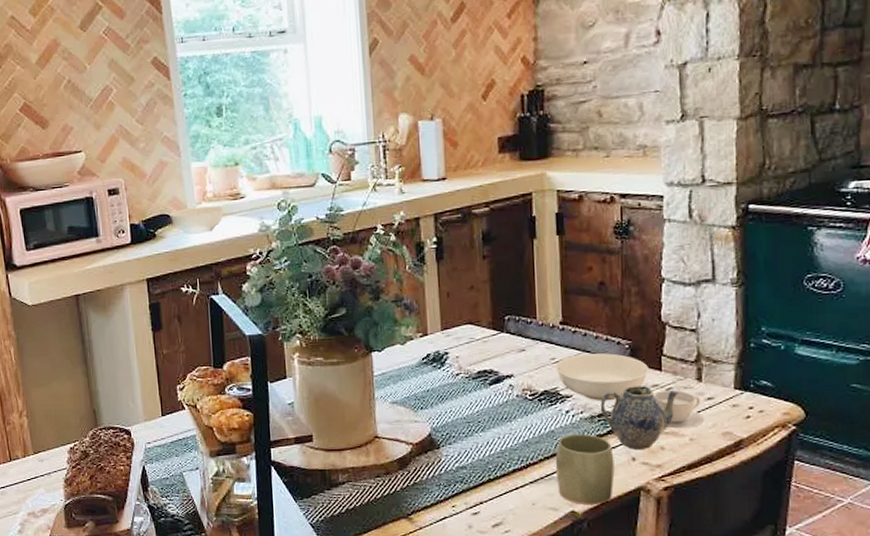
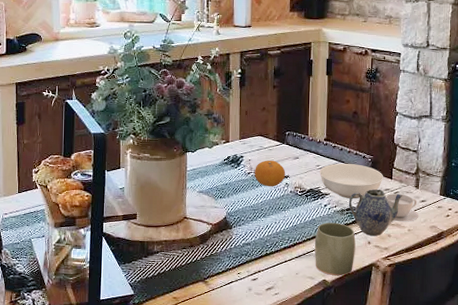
bowl: present [169,206,224,234] -> none [39,30,83,51]
fruit: none [464,355,509,391] -> present [254,160,286,187]

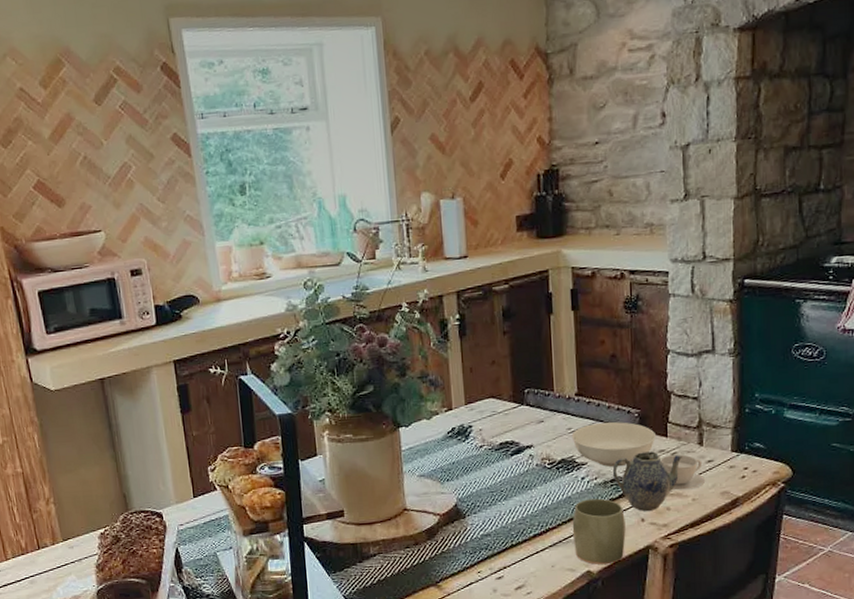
fruit: present [254,160,286,187] -> none [487,427,529,462]

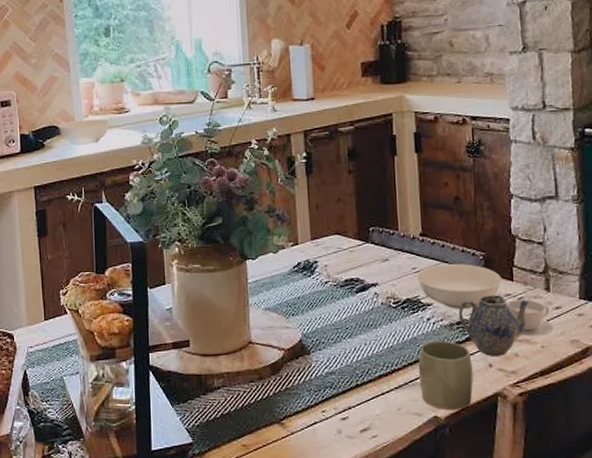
bowl: none [195,285,251,315] -> present [58,119,110,145]

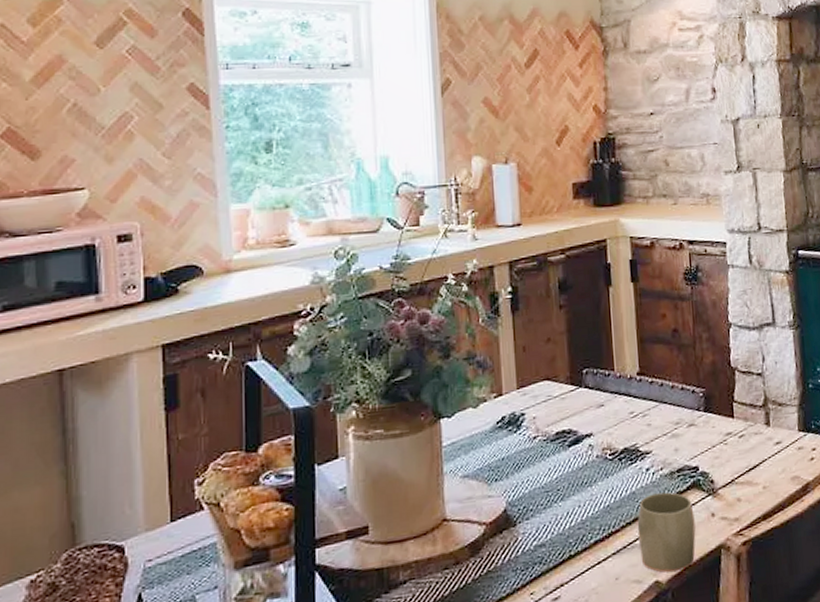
bowl: present [58,119,110,145] -> none [198,254,269,289]
bowl: present [416,263,502,310] -> none [634,403,723,455]
teapot: present [458,295,530,357] -> none [679,434,751,505]
teacup: present [507,300,555,336] -> none [728,437,776,478]

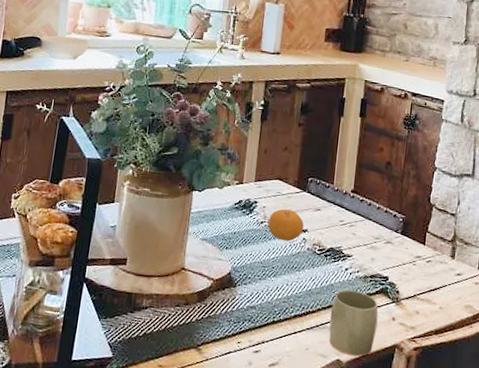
bowl: none [198,254,269,289] -> present [40,35,90,61]
fruit: none [542,413,588,454] -> present [267,209,305,242]

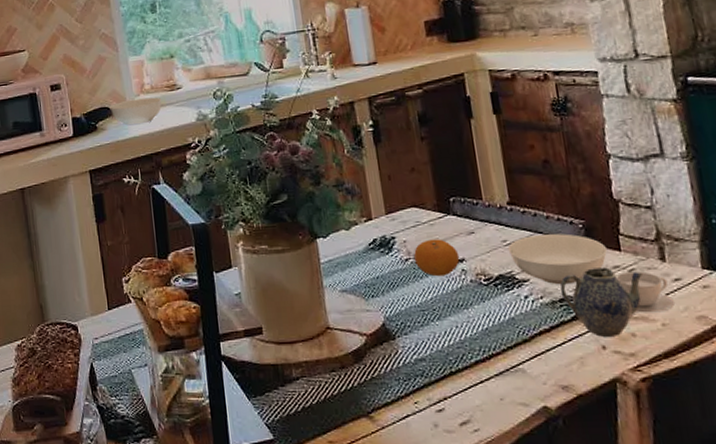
mug: present [329,289,379,357] -> none [519,320,586,400]
bowl: none [342,220,416,265] -> present [507,233,608,285]
teapot: none [373,254,437,312] -> present [560,267,644,338]
teacup: none [416,262,453,298] -> present [616,271,676,313]

